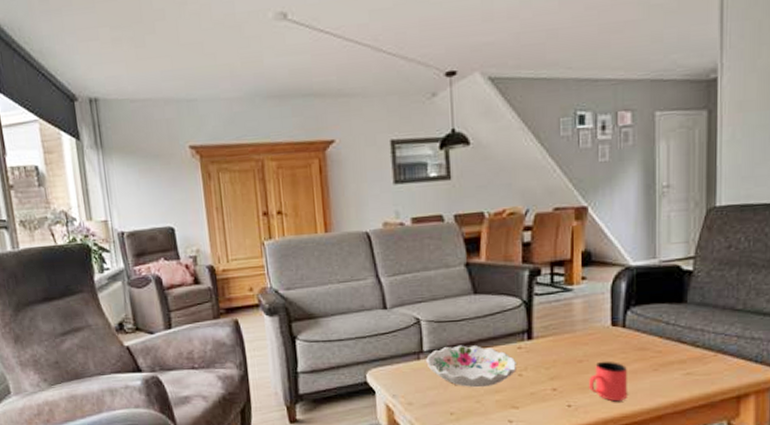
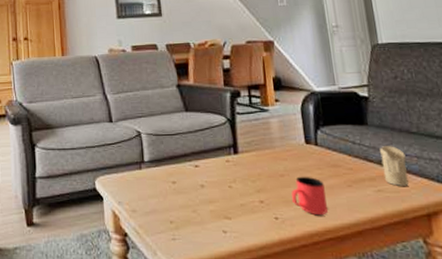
decorative bowl: present [426,345,518,388] -> none [147,157,227,198]
candle: none [696,325,725,368] -> present [380,146,409,186]

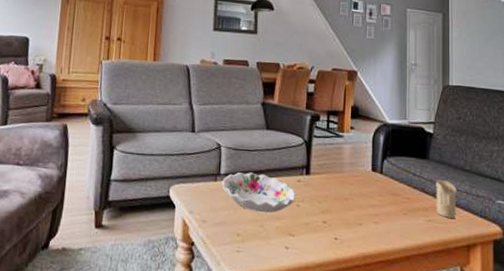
decorative bowl: none [147,157,227,198] -> present [222,172,297,213]
cup: present [291,176,328,216] -> none [353,201,383,240]

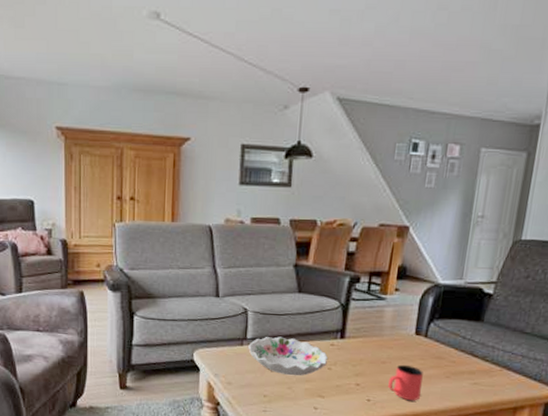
cup: none [353,201,383,240] -> present [388,364,423,401]
candle: present [436,180,457,218] -> none [483,343,512,381]

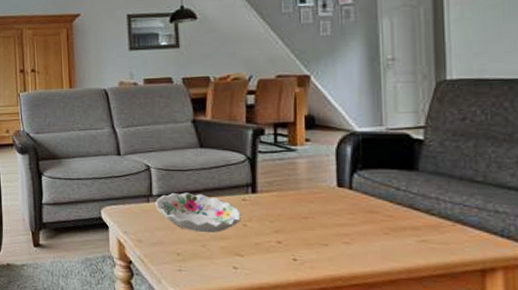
cup: present [388,364,423,401] -> none [315,219,356,261]

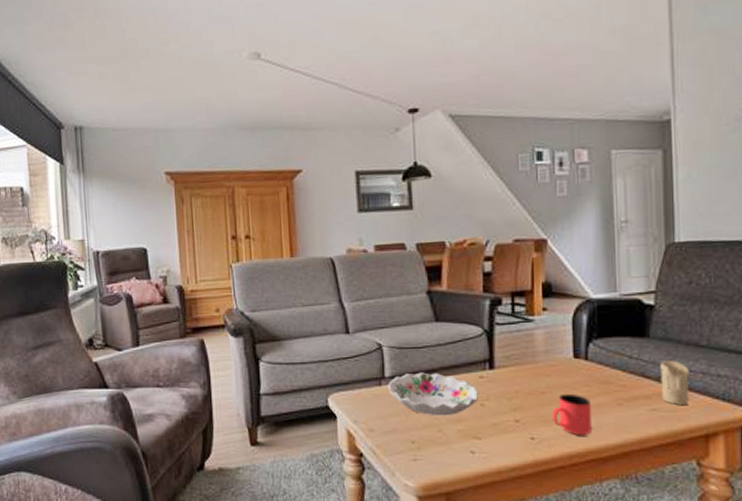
cup: none [315,219,356,261] -> present [552,393,591,436]
candle: none [430,194,463,238] -> present [660,361,690,405]

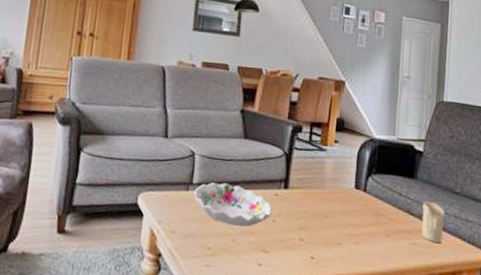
cup: present [552,393,591,436] -> none [331,219,364,261]

